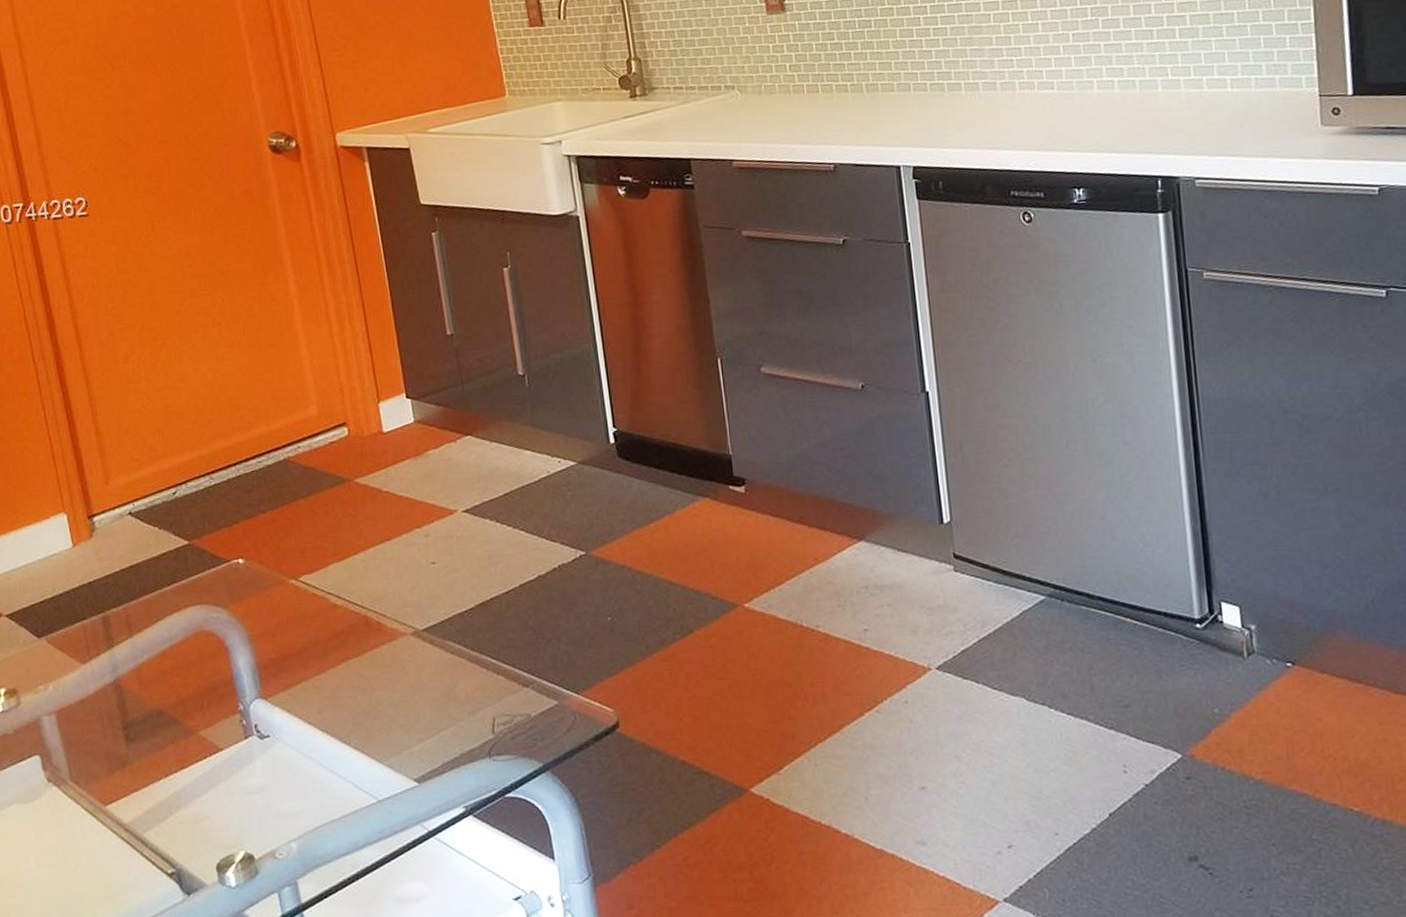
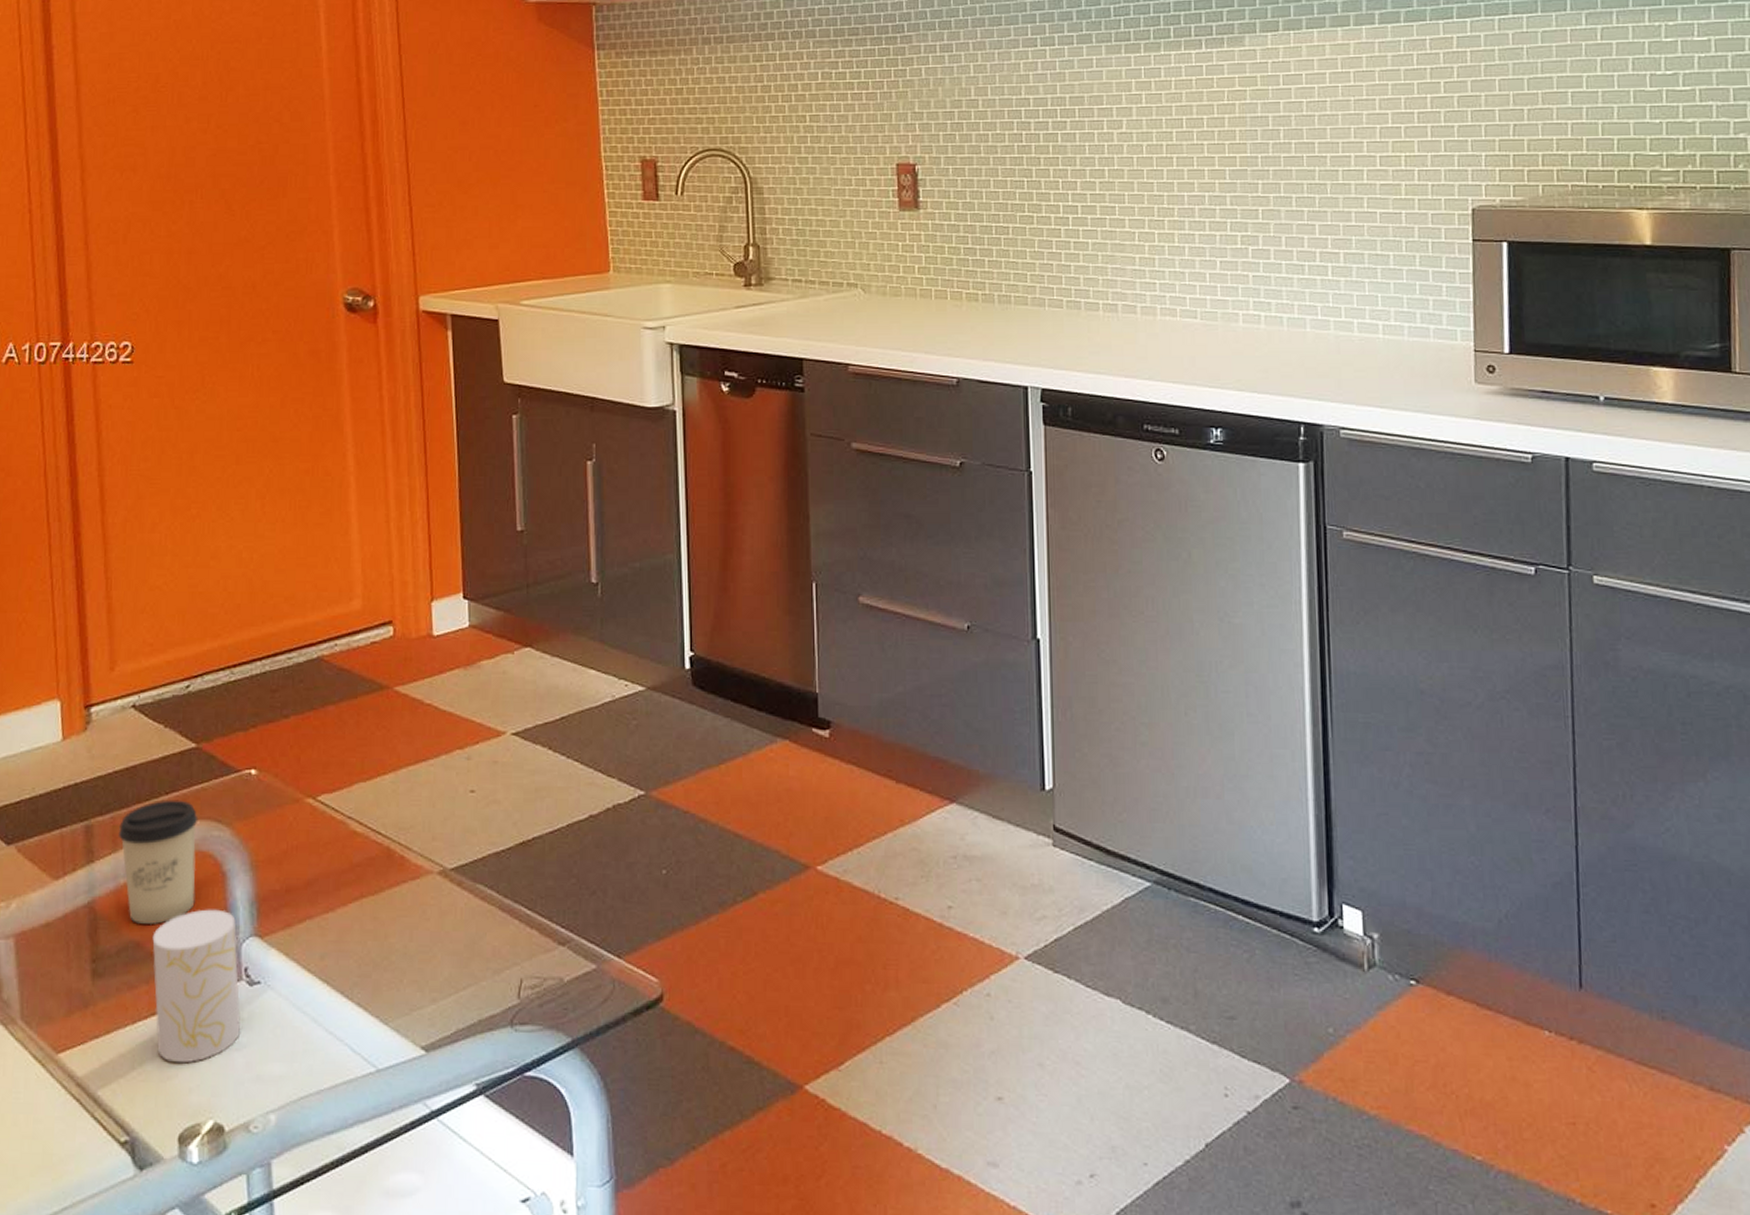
cup: none [131,589,205,696] -> present [118,799,198,925]
cup: none [172,678,257,807] -> present [152,909,240,1064]

